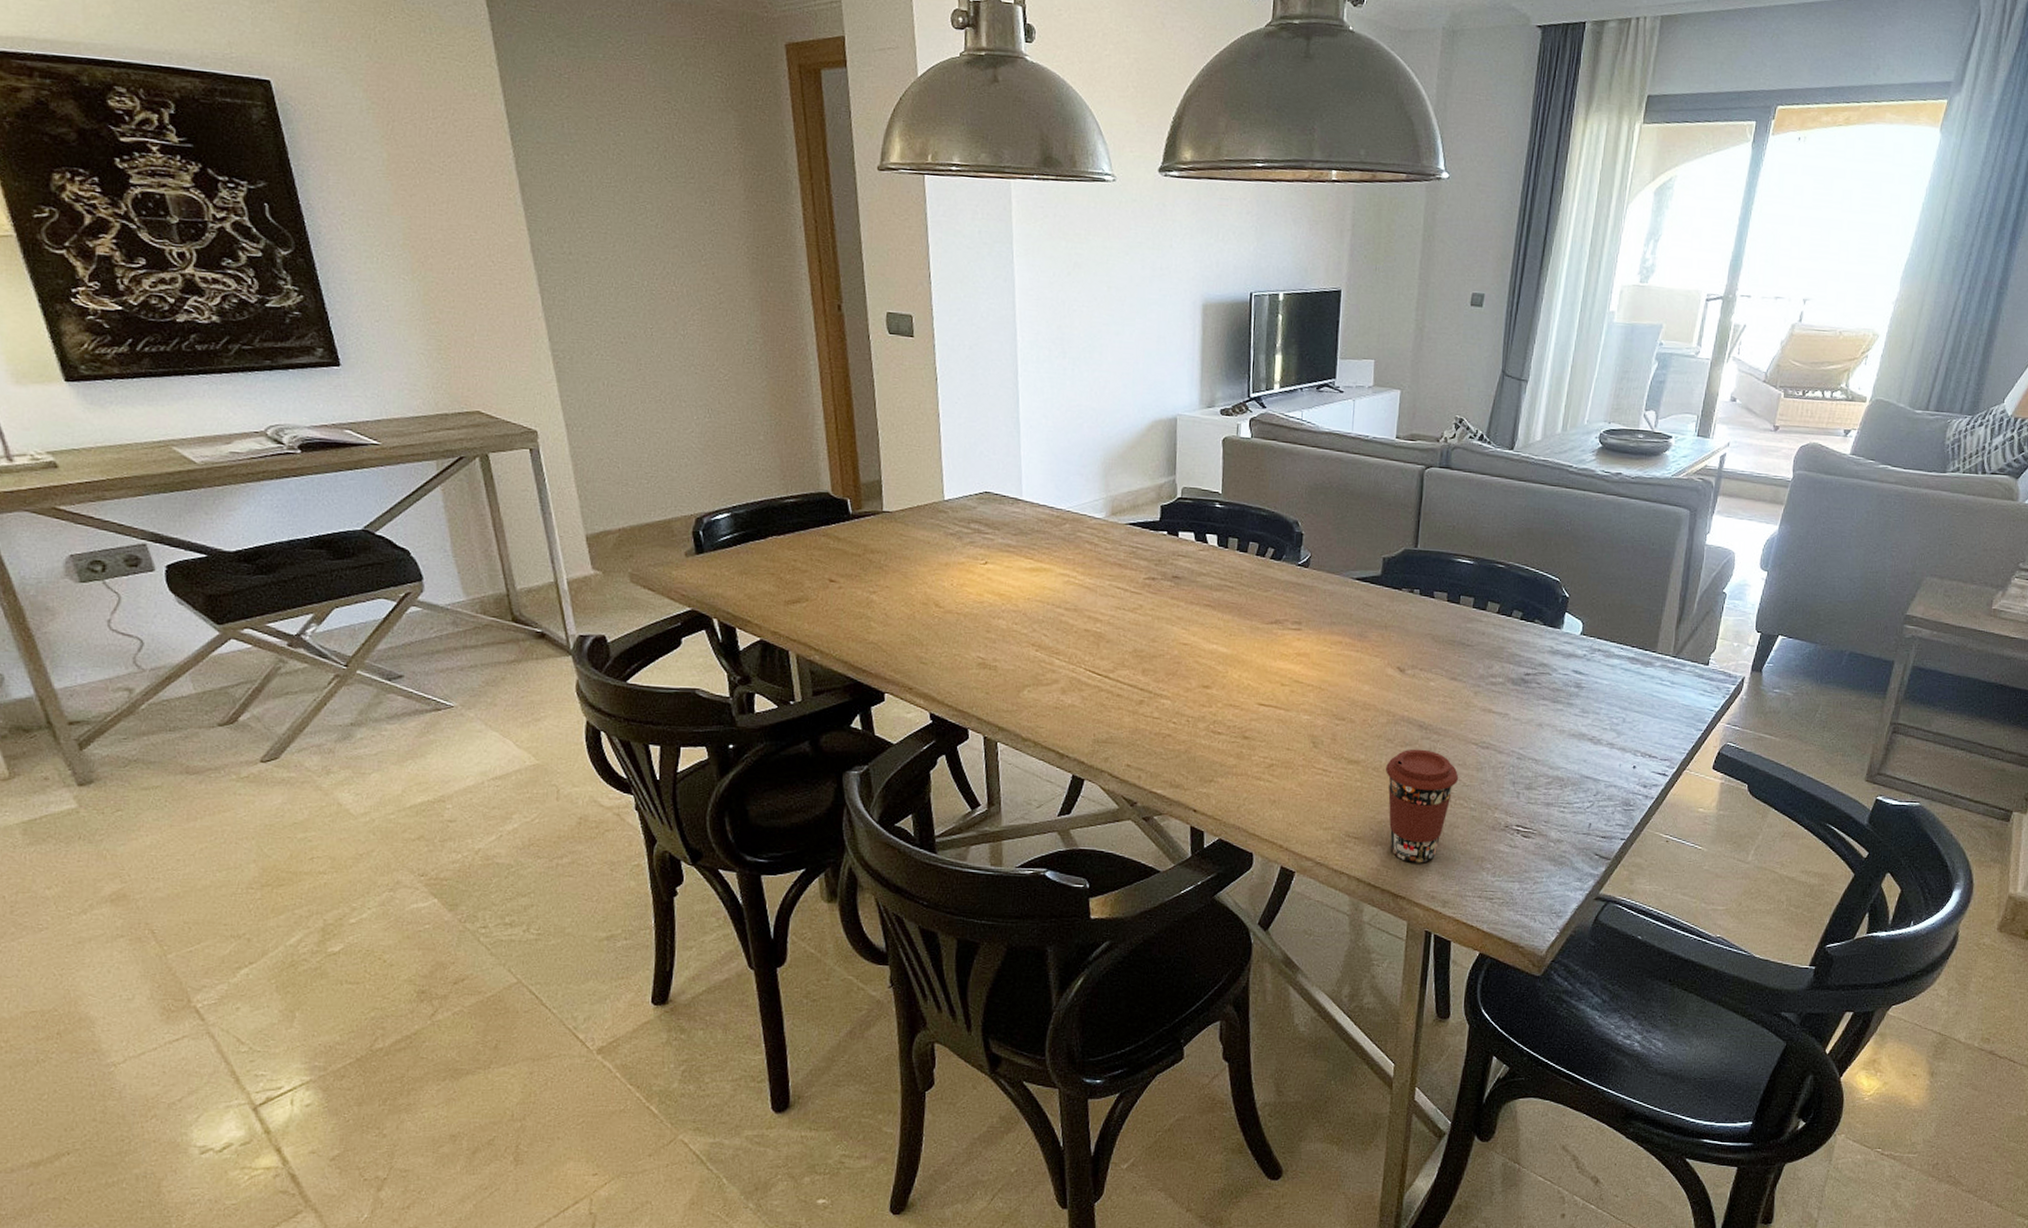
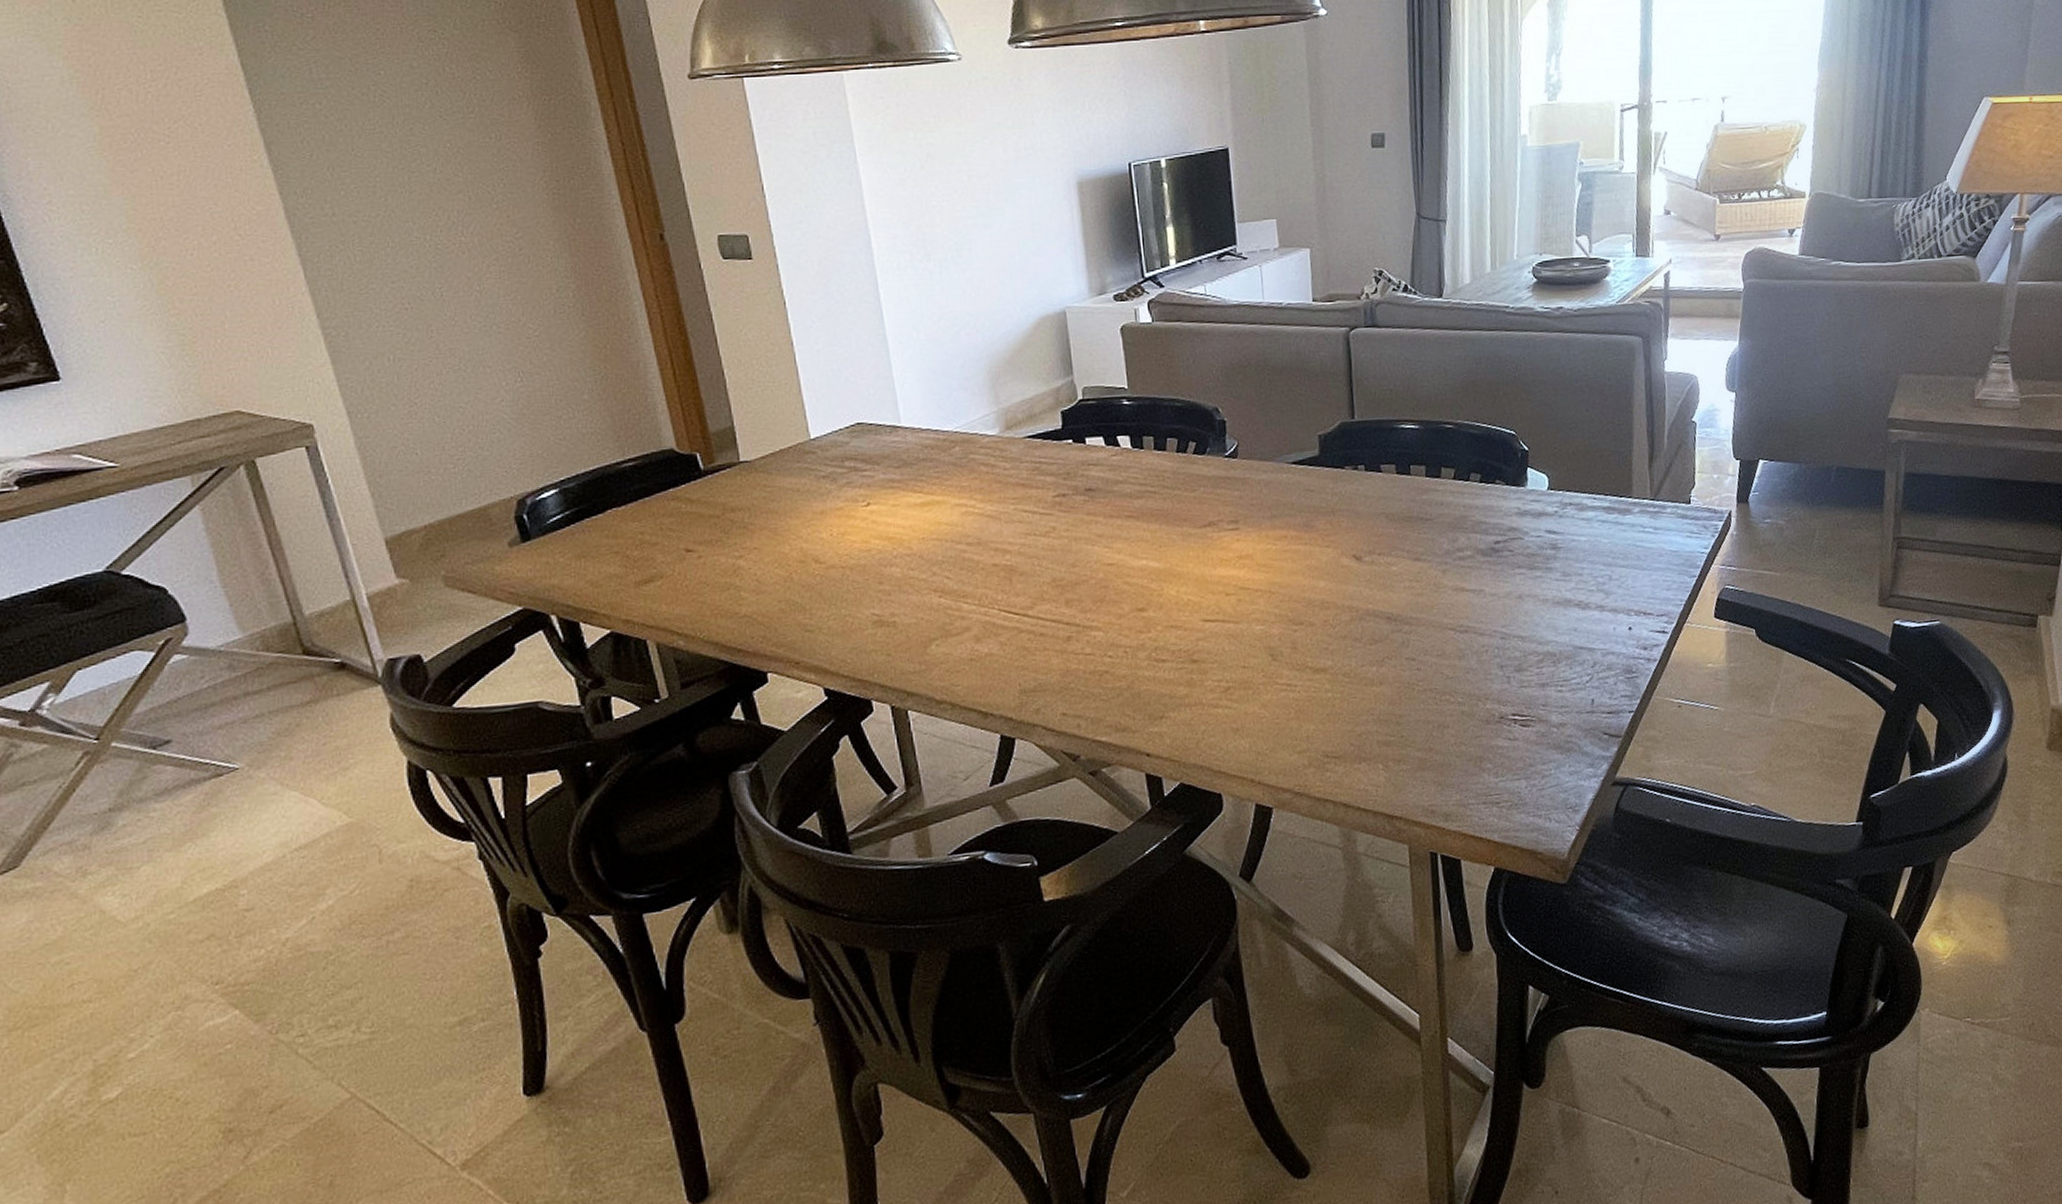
coffee cup: present [1386,749,1459,863] -> none [1357,643,1441,776]

